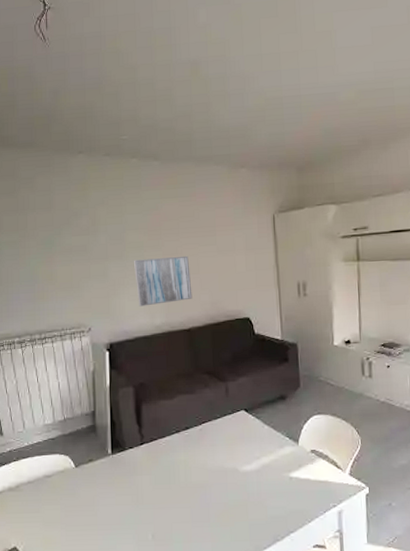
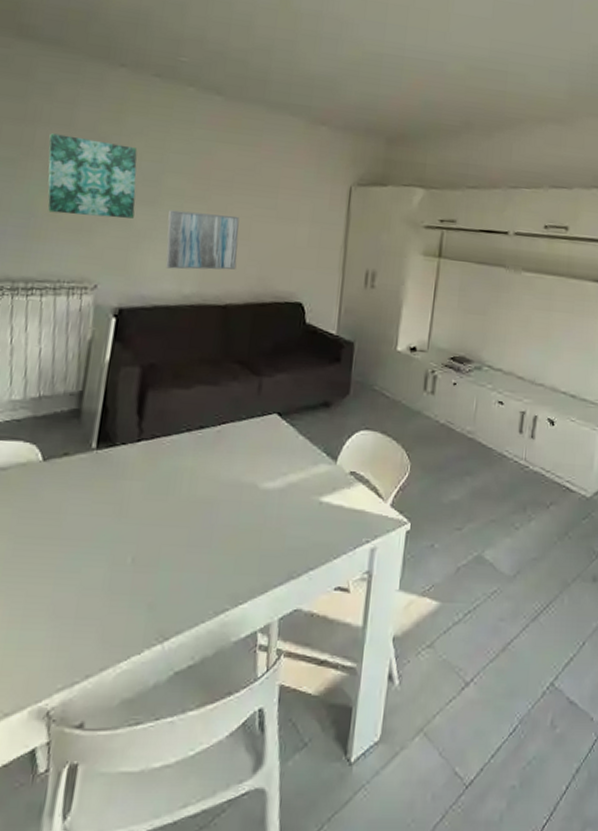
wall art: none [37,215,108,278] -> present [47,133,138,219]

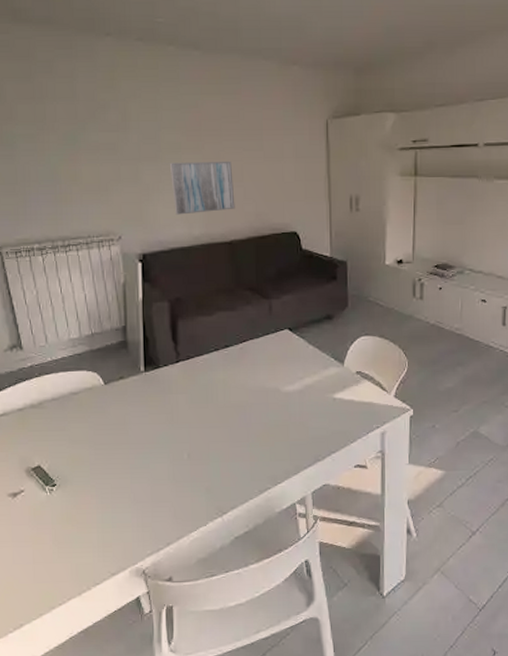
wall art: present [47,133,138,219] -> none [58,107,141,178]

